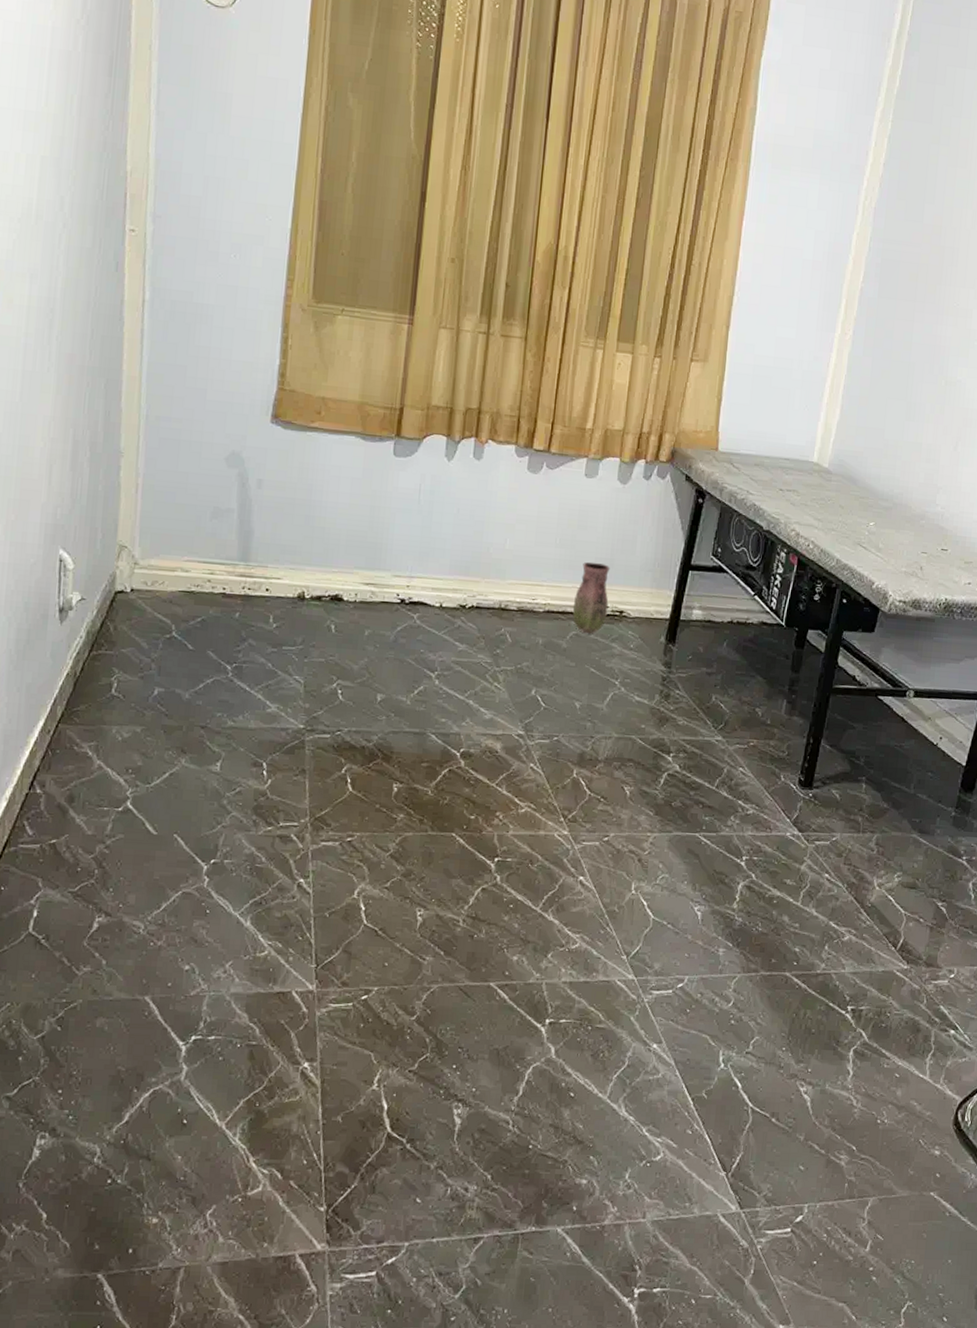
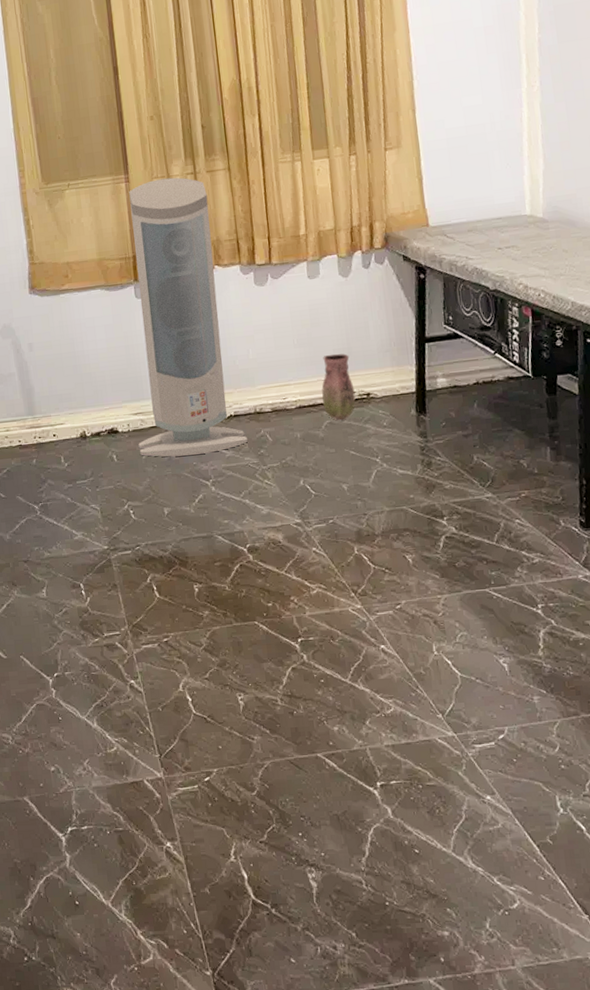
air purifier: none [362,329,497,643] -> present [129,177,248,457]

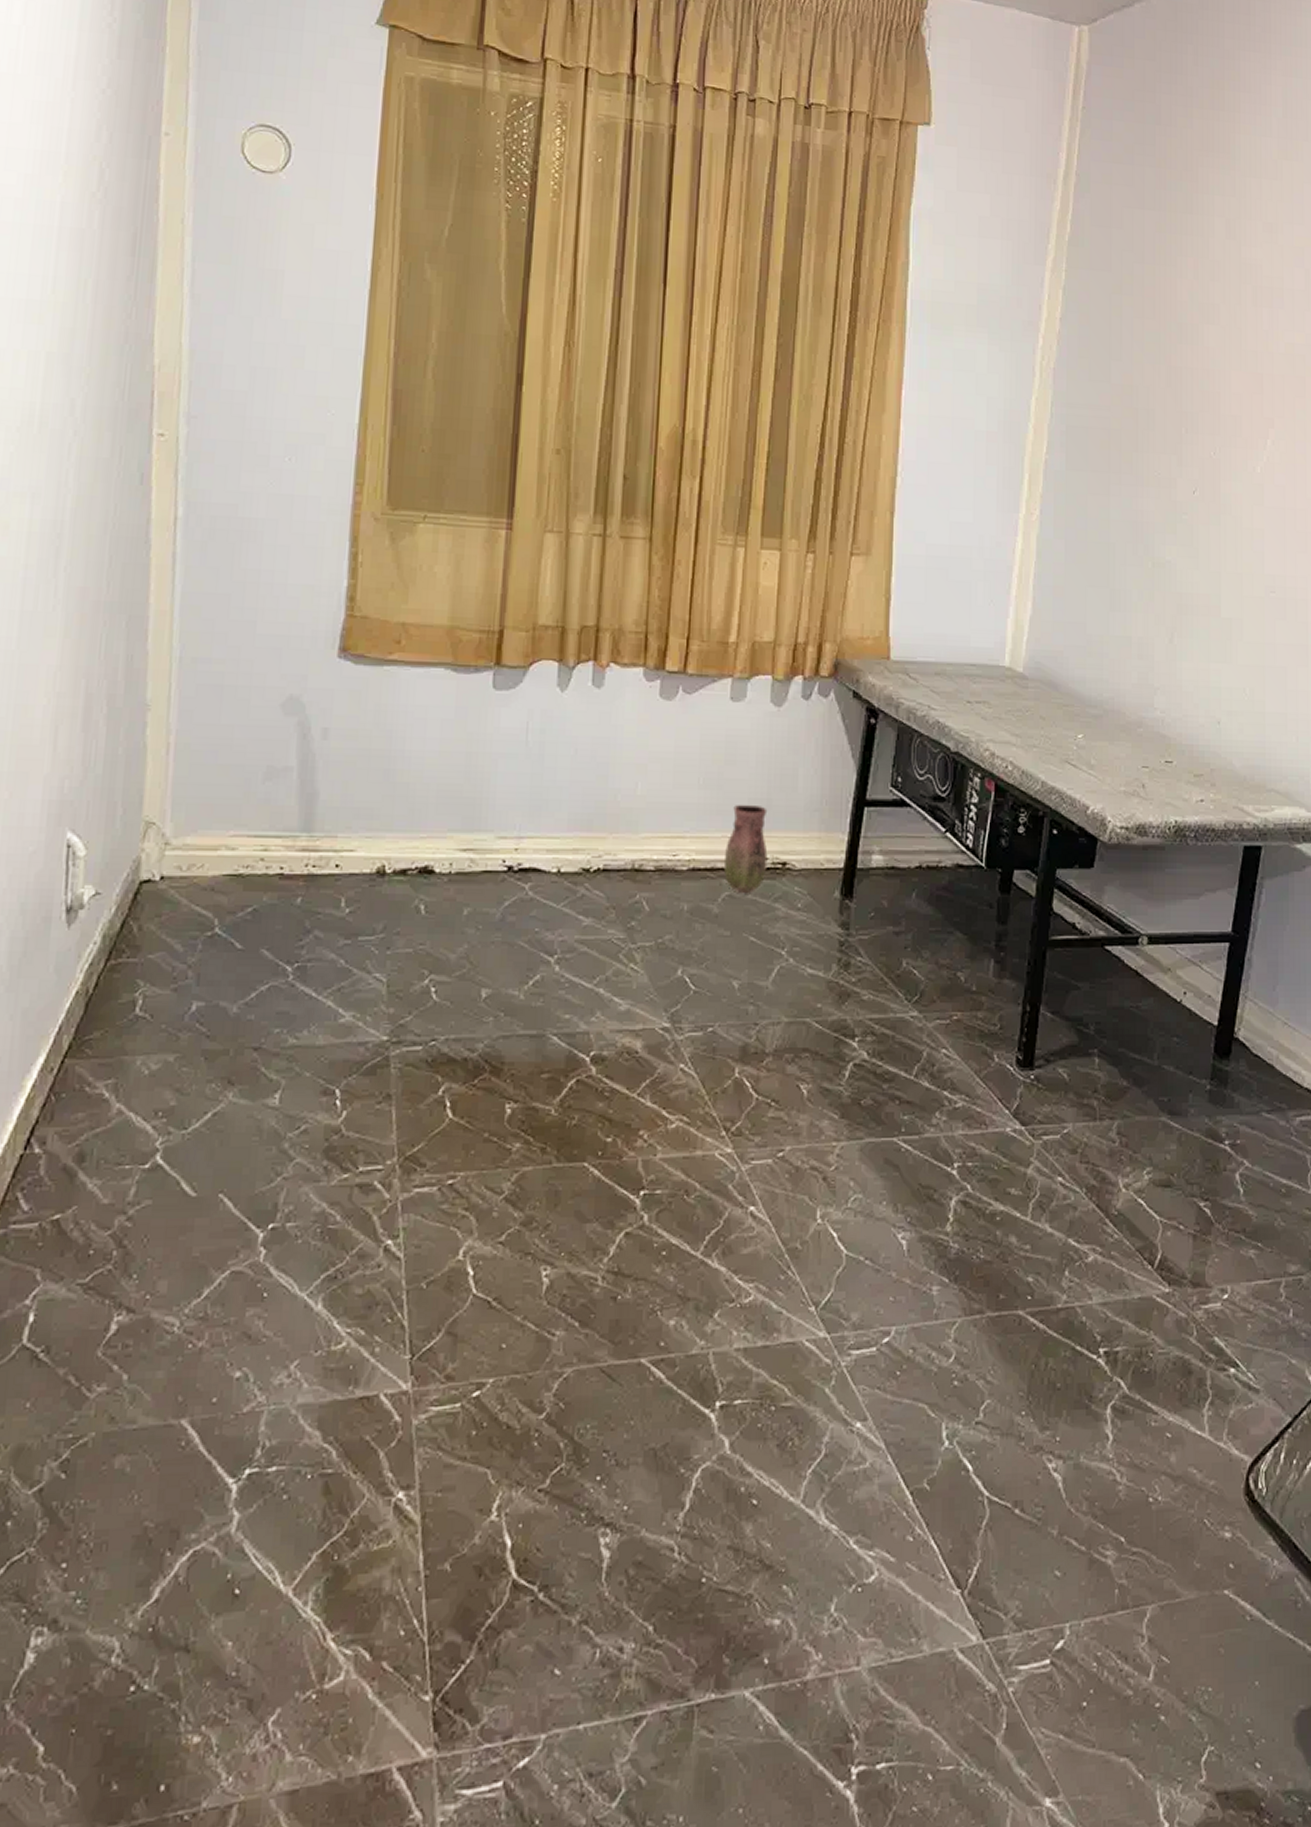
air purifier: present [129,177,248,457] -> none [460,534,616,918]

